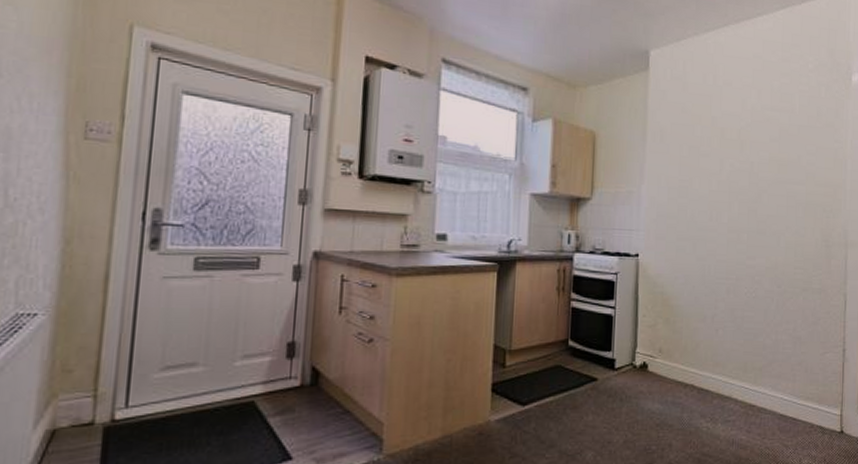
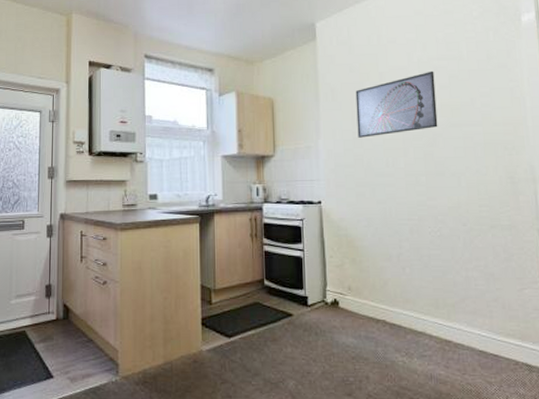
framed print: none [683,121,766,187] -> present [355,70,438,138]

